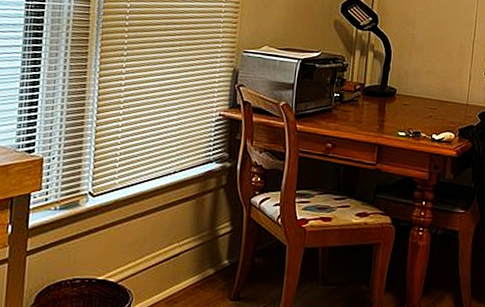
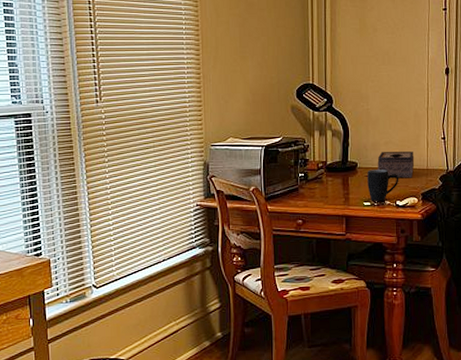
mug: none [404,98,438,133] -> present [367,169,399,201]
tissue box: none [416,81,456,112] -> present [377,152,415,178]

